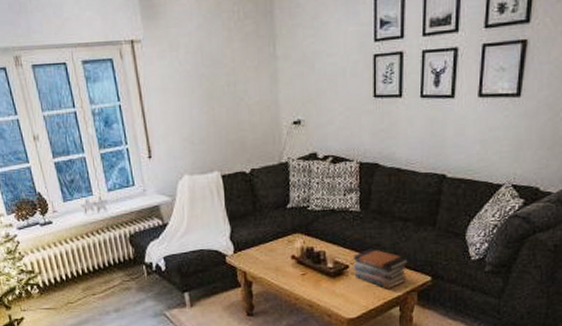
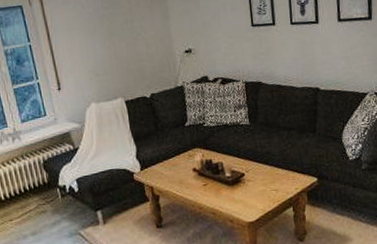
book stack: present [353,249,409,290] -> none [247,157,297,193]

